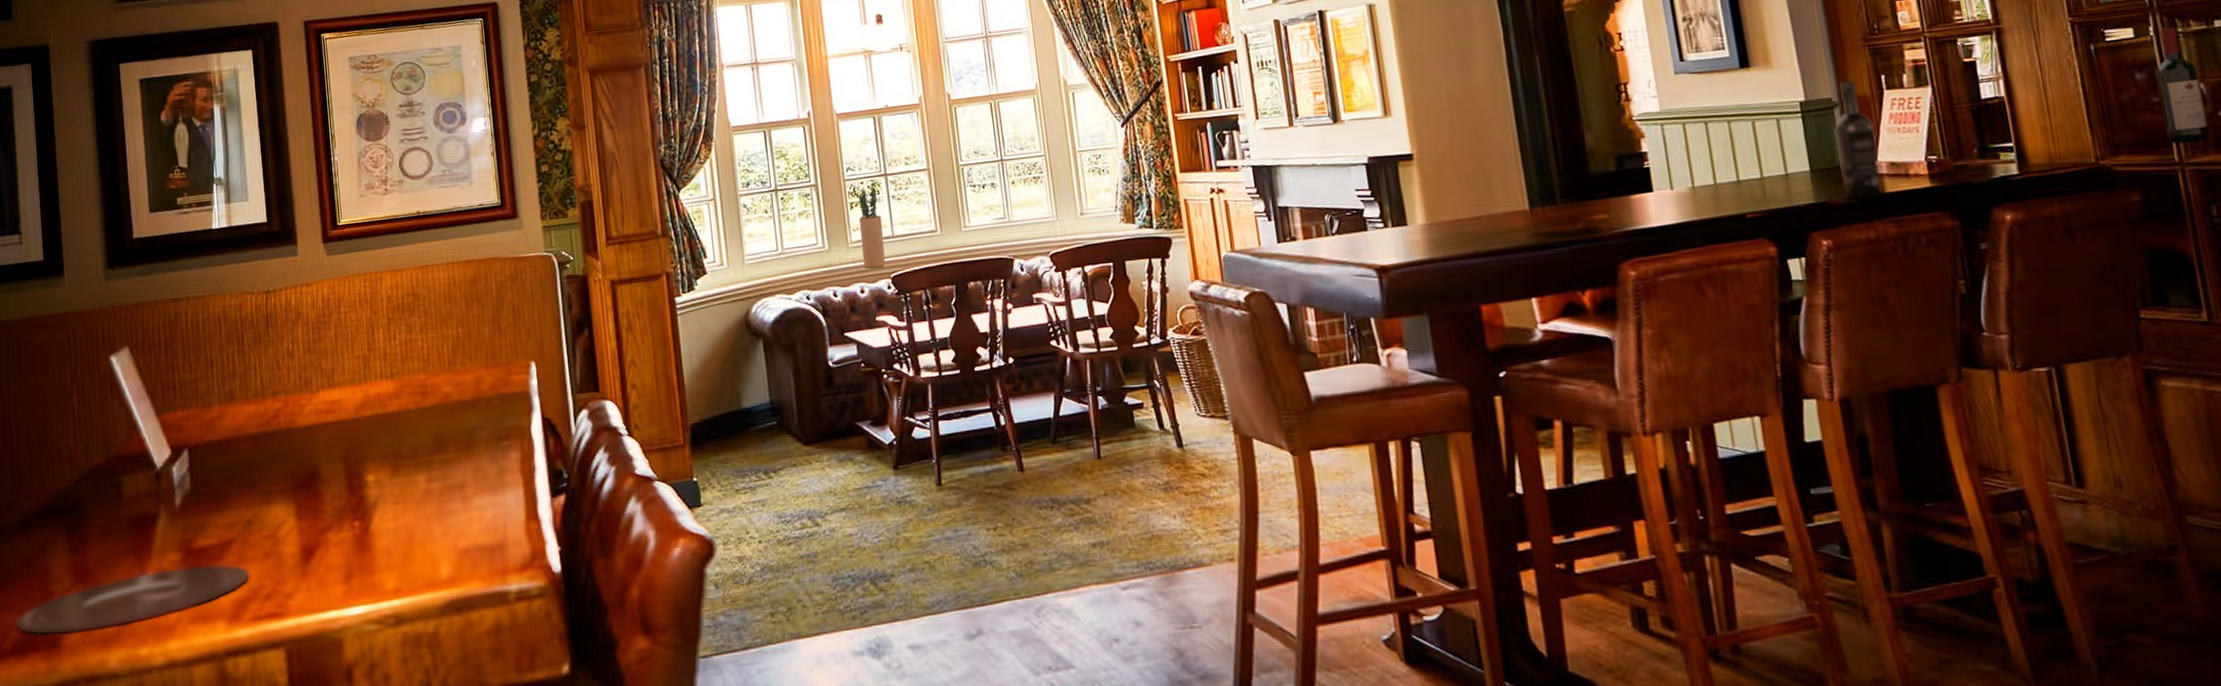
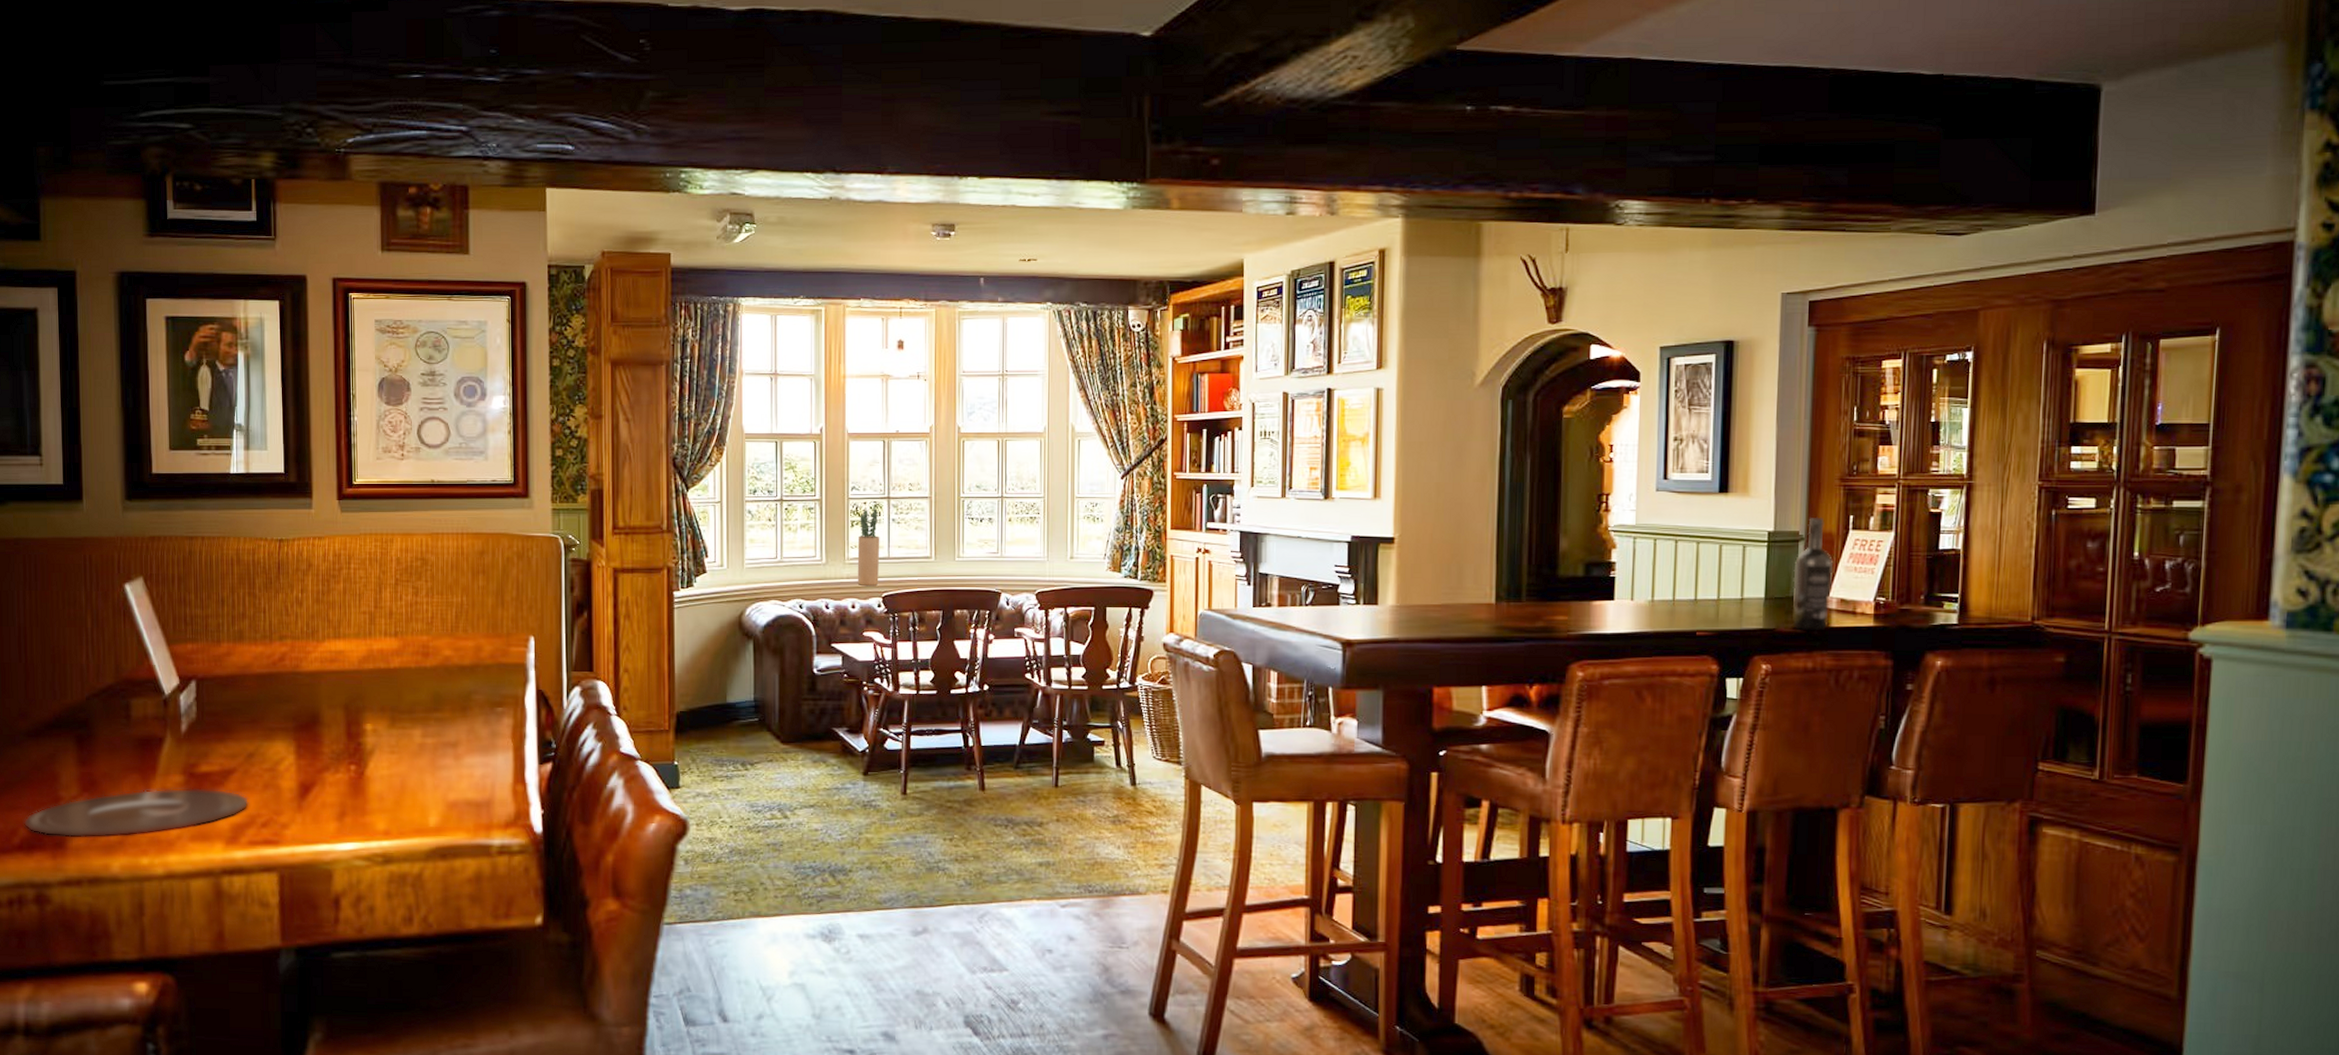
wine bottle: present [2155,26,2209,144] -> none [2103,501,2146,614]

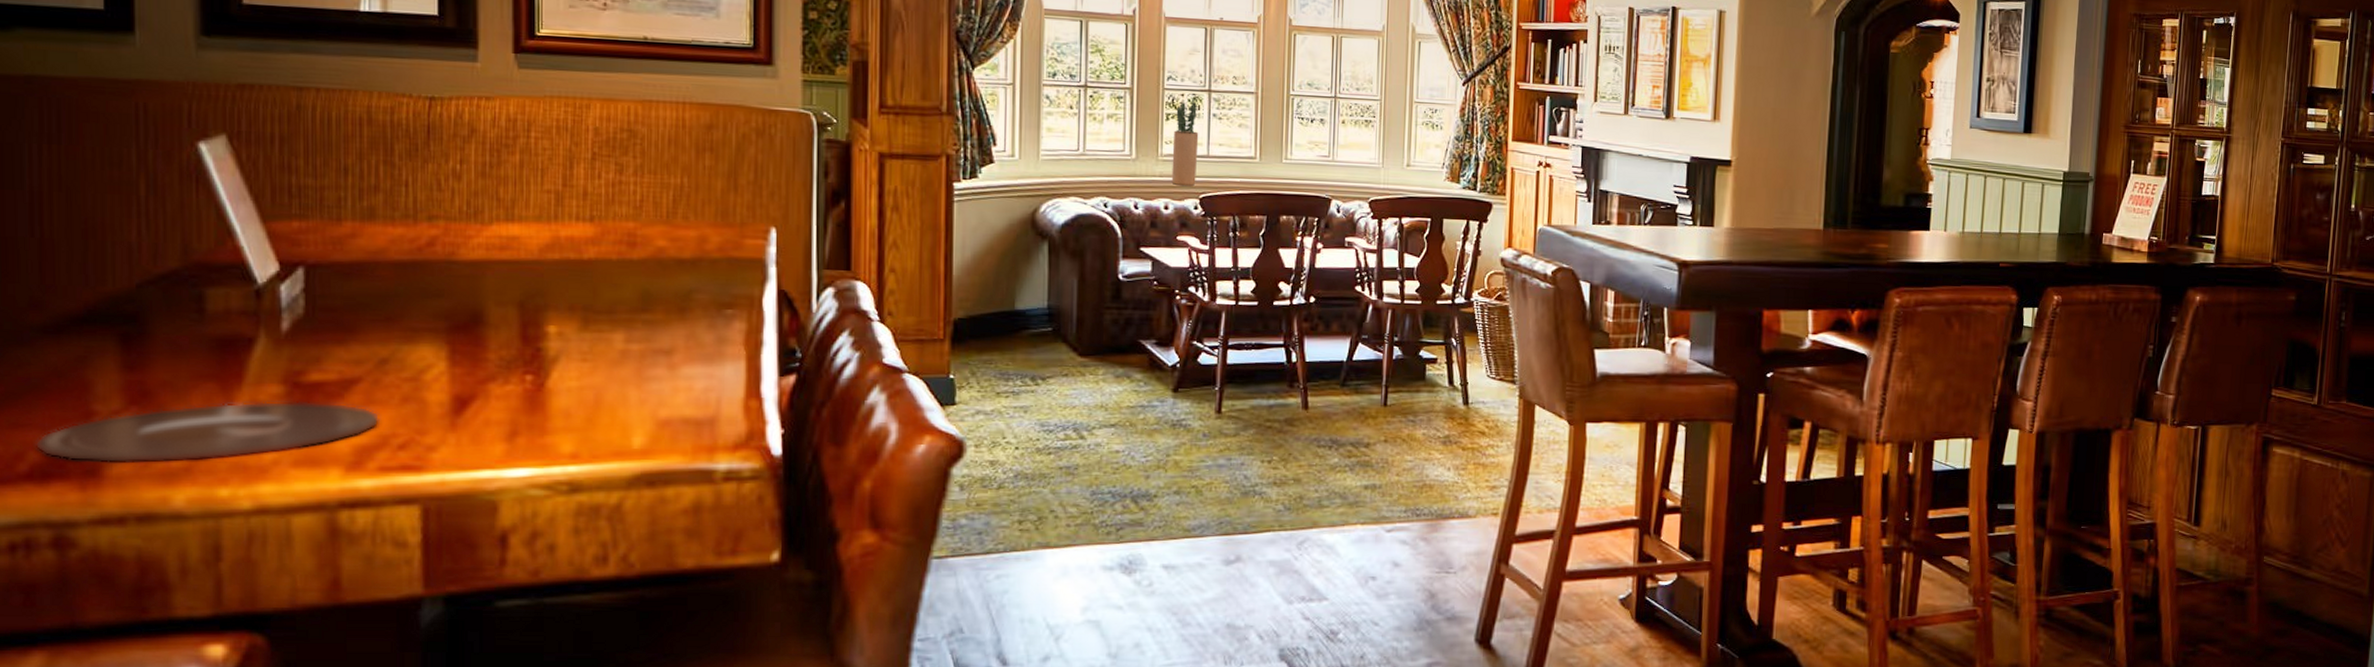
wine bottle: present [1792,517,1834,630] -> none [2081,160,2116,265]

